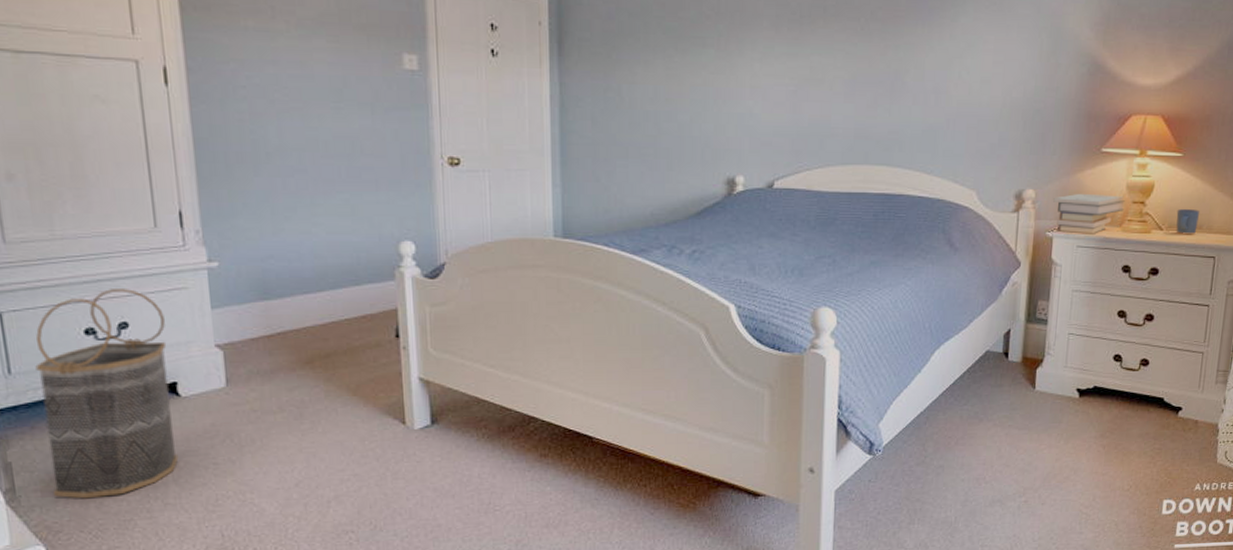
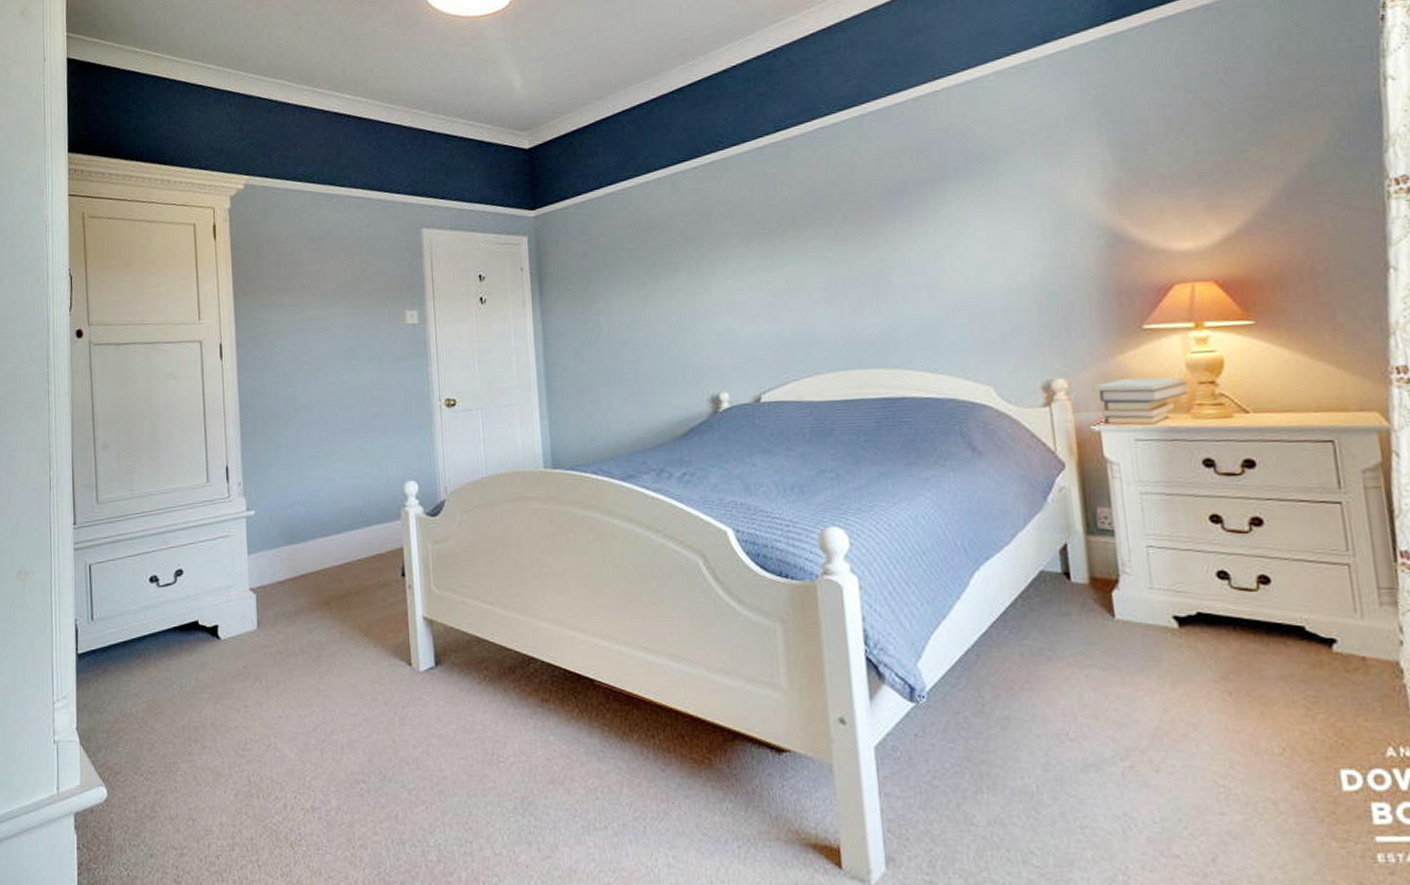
basket: present [35,289,179,499] -> none [111,539,216,741]
mug: present [1176,209,1200,235] -> none [1263,384,1298,417]

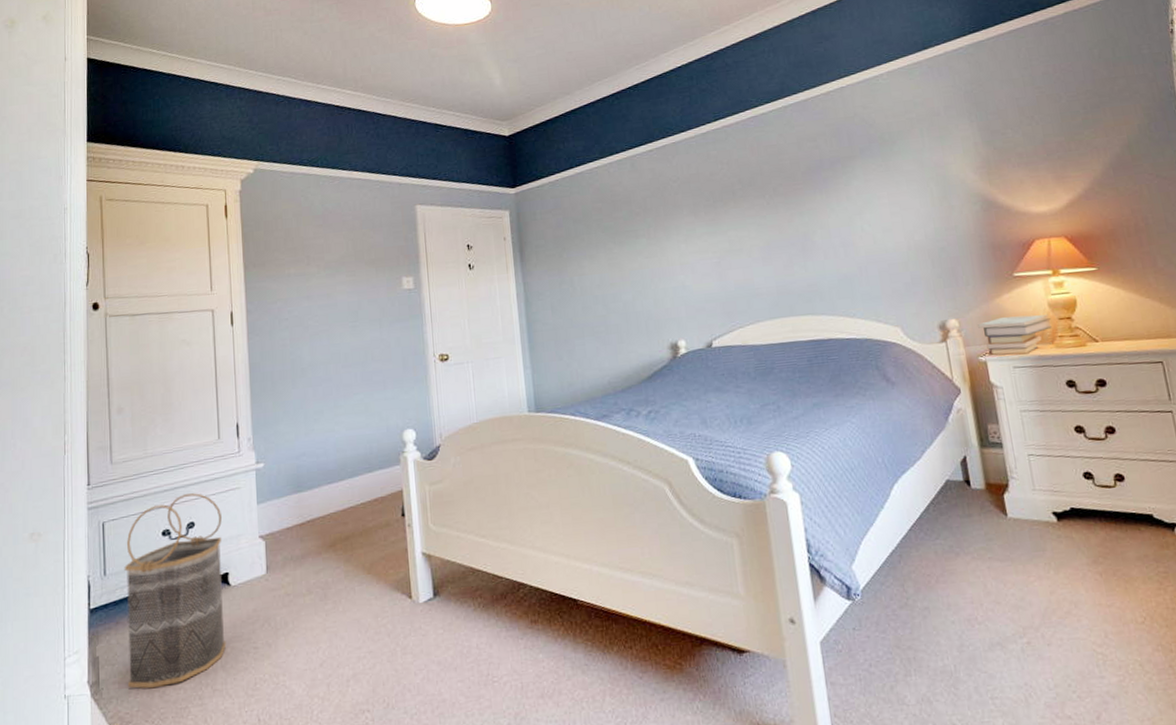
basket: none [111,539,216,741] -> present [124,493,227,689]

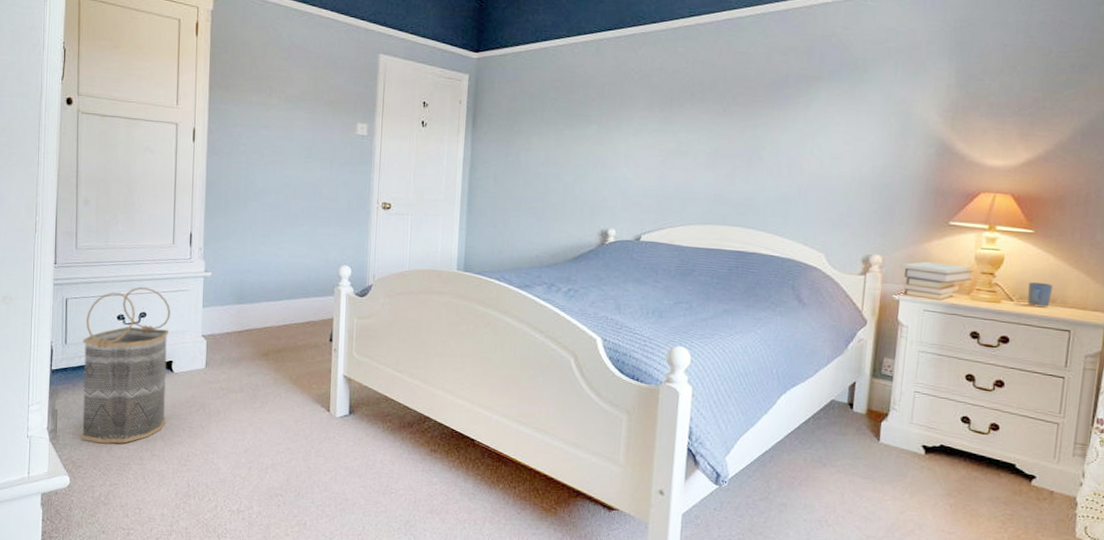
mug: none [1107,318,1135,344] -> present [1027,282,1054,308]

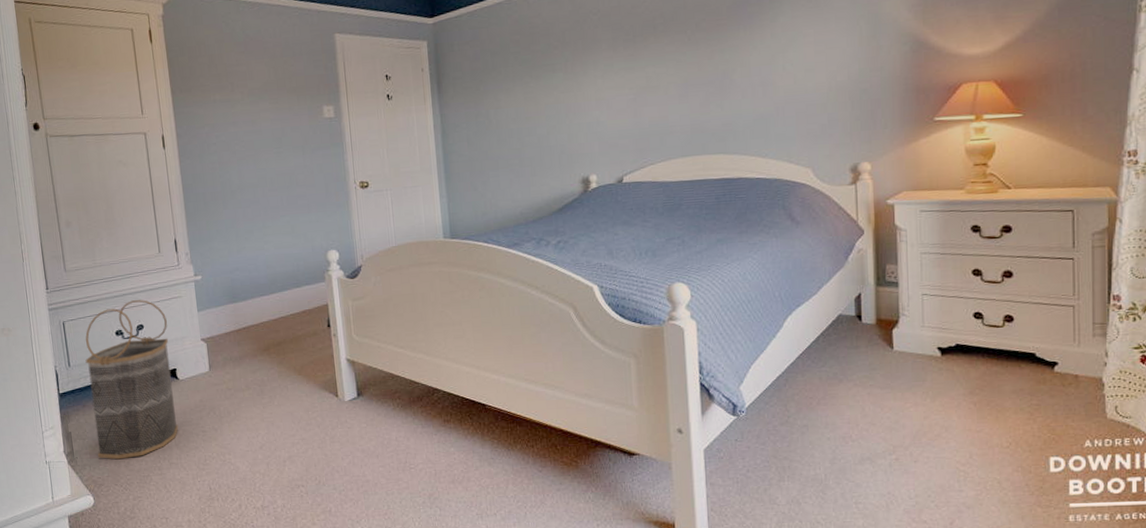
books: present [900,261,973,301] -> none [890,160,965,200]
mug: present [1027,282,1054,308] -> none [1024,166,1050,191]

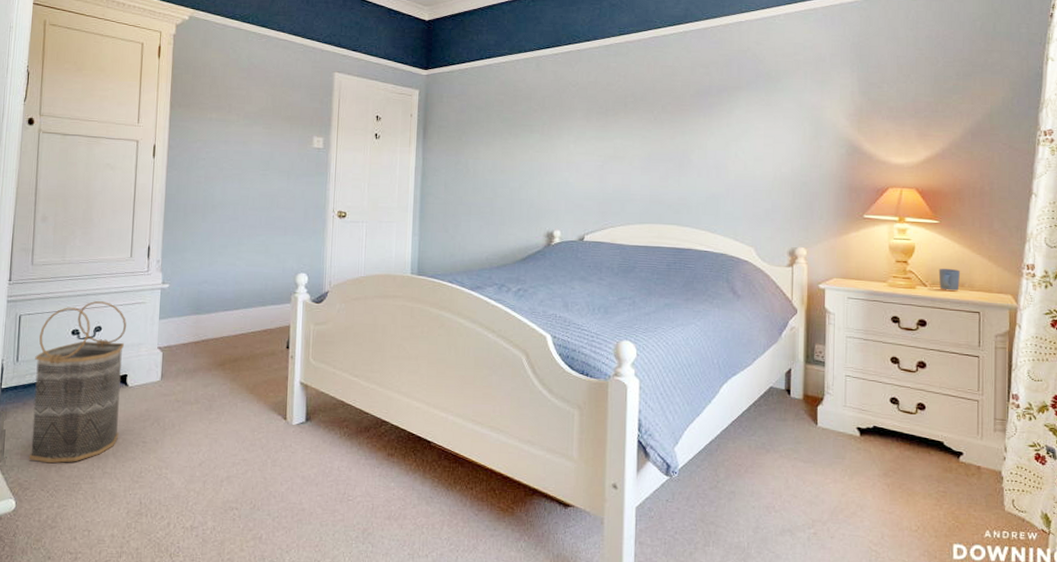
mug: none [1024,166,1050,191] -> present [938,269,961,292]

